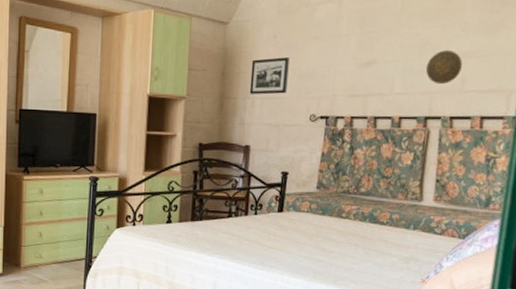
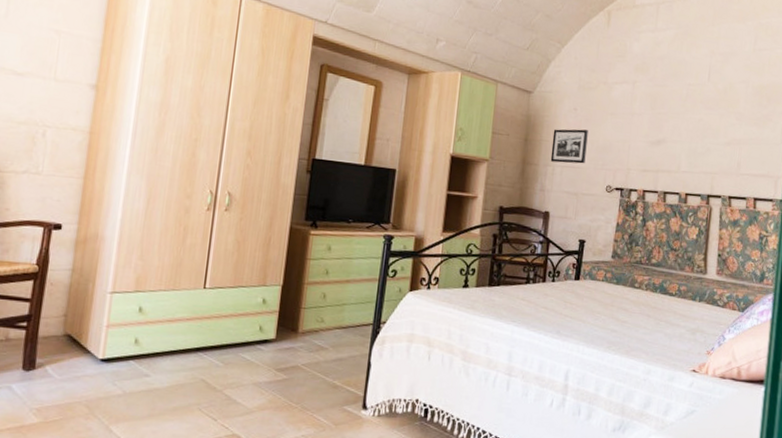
decorative plate: present [425,50,463,85] -> none [707,136,738,167]

